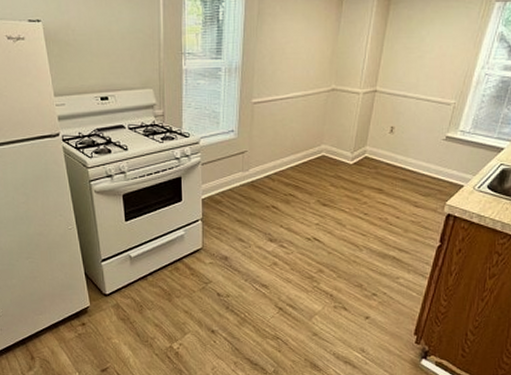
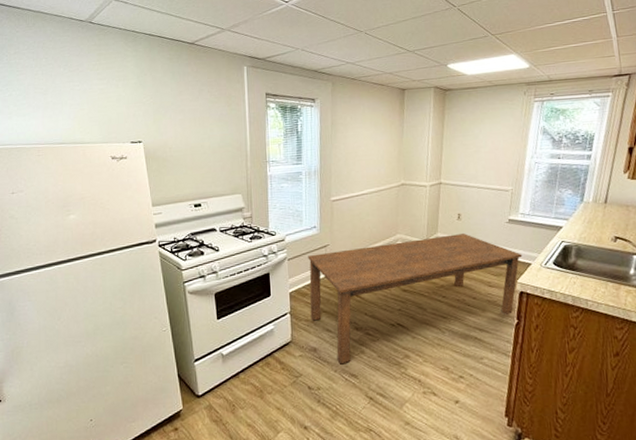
dining table: none [223,149,456,274] -> present [308,234,523,365]

